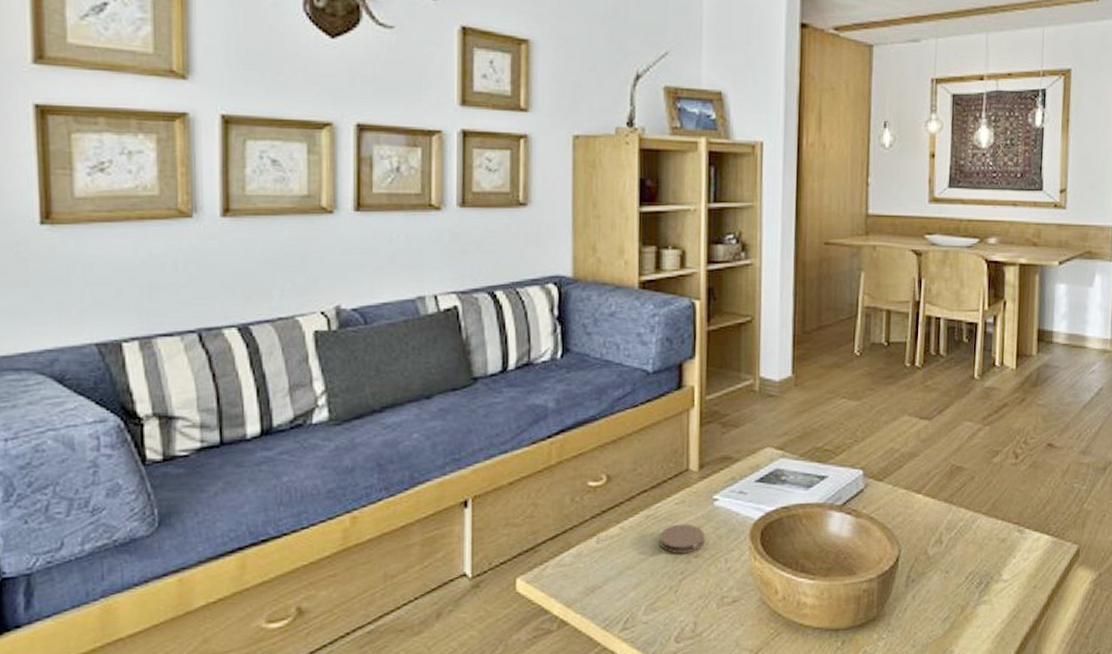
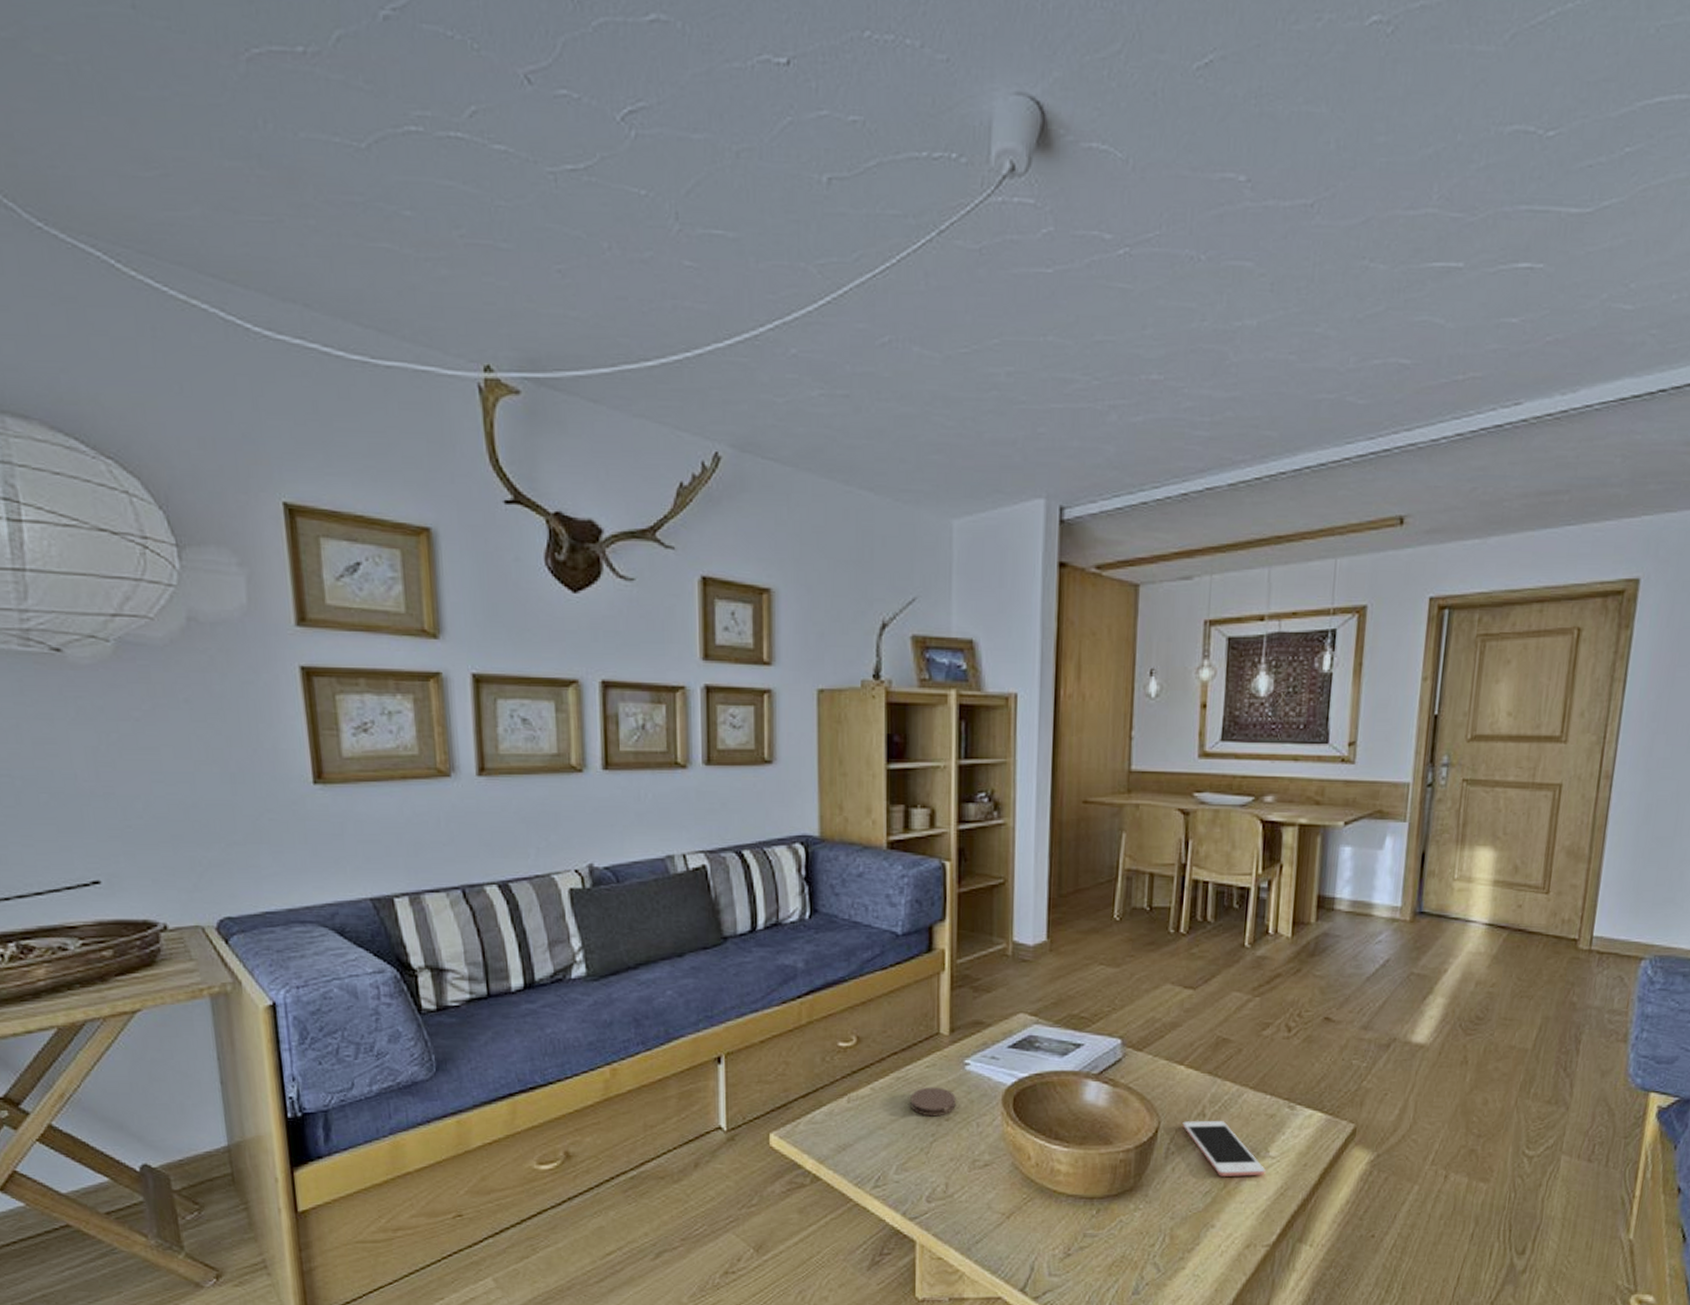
cell phone: none [921,547,999,602] -> present [1182,1121,1266,1176]

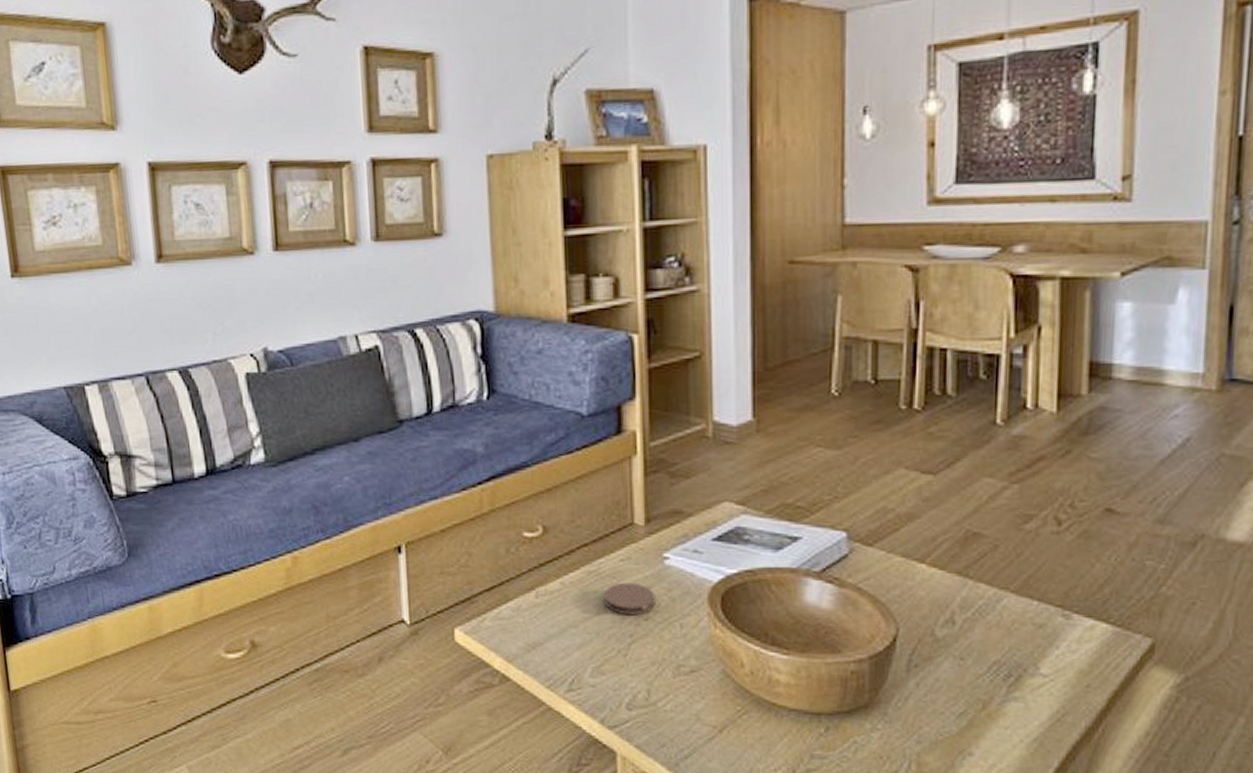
cell phone: present [1182,1121,1266,1176] -> none [926,629,1036,697]

